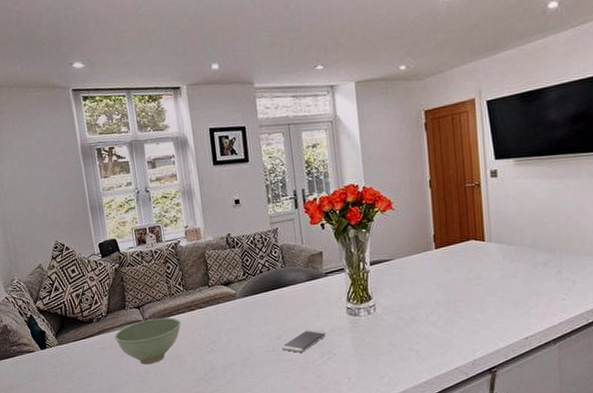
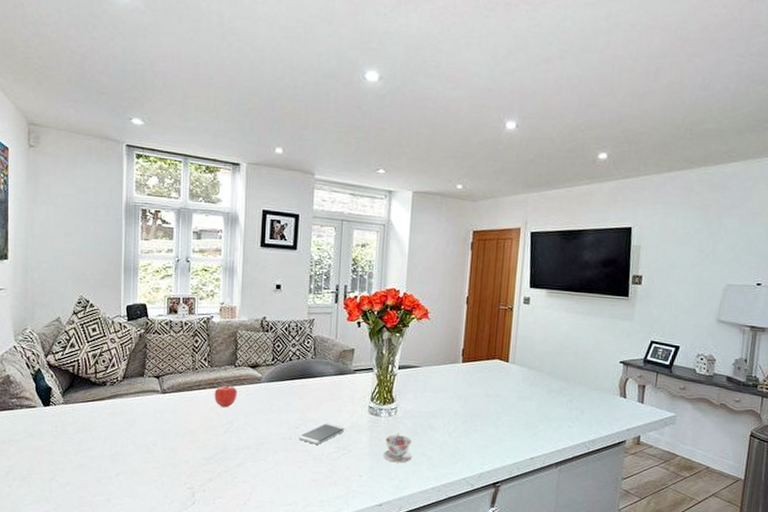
bowl: present [114,317,181,365] -> none [127,390,200,437]
fruit: none [193,305,216,328] -> present [214,385,238,408]
teacup: none [369,330,399,361] -> present [383,433,412,463]

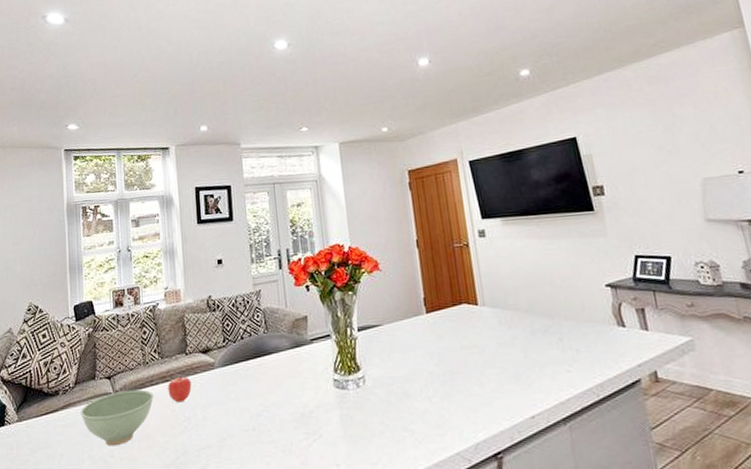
bowl: none [127,390,200,437] -> present [80,389,154,446]
smartphone: present [298,422,345,445] -> none [262,405,312,433]
teacup: present [383,433,412,463] -> none [358,406,392,444]

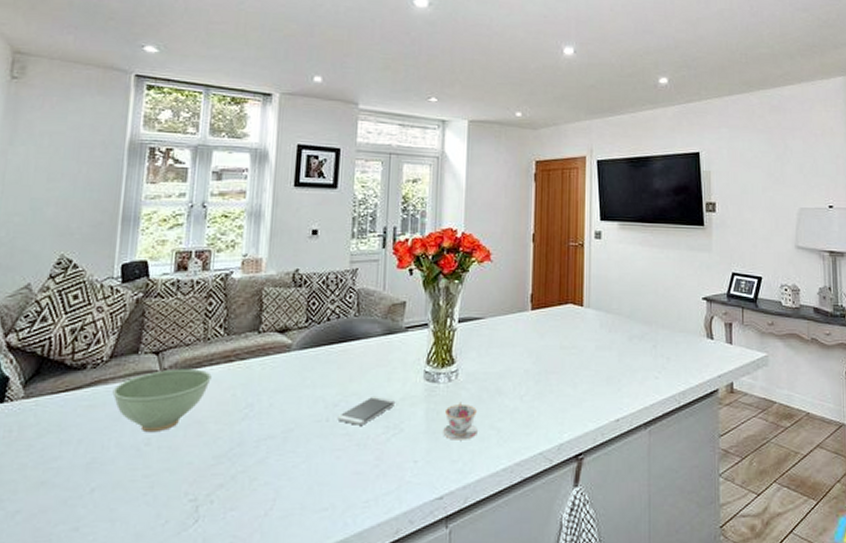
fruit: present [168,376,192,403] -> none [230,357,261,386]
smartphone: none [262,405,312,433] -> present [337,396,396,425]
teacup: none [358,406,392,444] -> present [443,401,478,440]

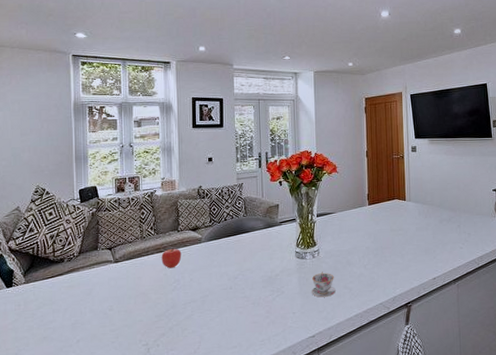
bowl: present [112,368,212,433] -> none [83,258,149,302]
fruit: none [230,357,261,386] -> present [161,248,182,268]
smartphone: present [337,396,396,425] -> none [238,270,277,291]

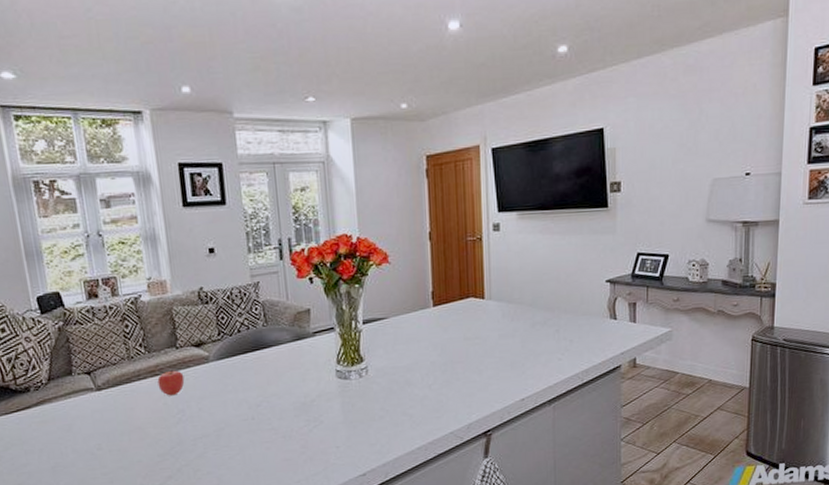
teacup: present [312,271,336,298] -> none [359,394,391,427]

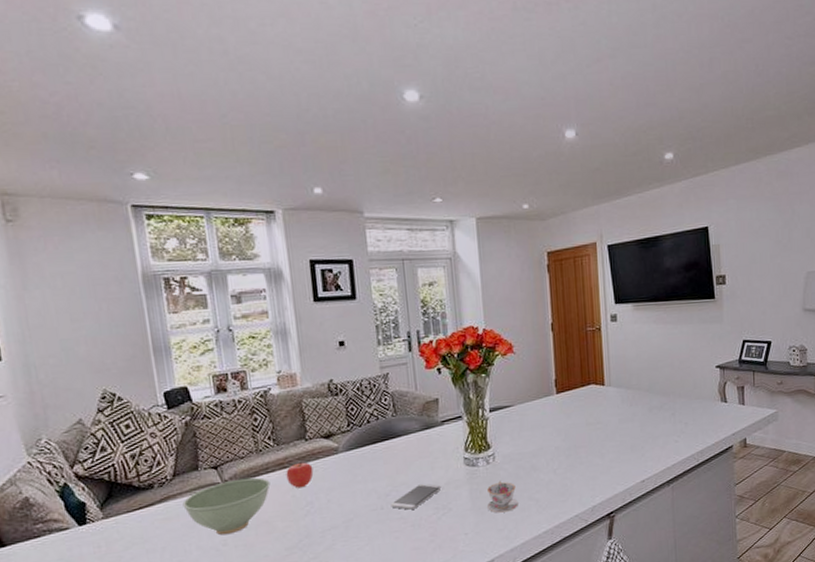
bowl: none [58,384,142,440] -> present [182,477,270,536]
smartphone: none [261,395,313,421] -> present [391,483,442,510]
teacup: none [359,394,391,427] -> present [487,480,518,513]

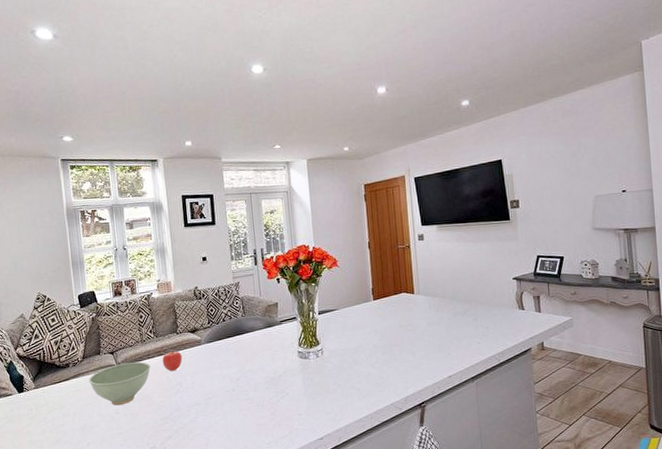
smartphone: present [391,483,442,510] -> none [240,371,280,392]
teacup: present [487,480,518,513] -> none [317,371,343,399]

